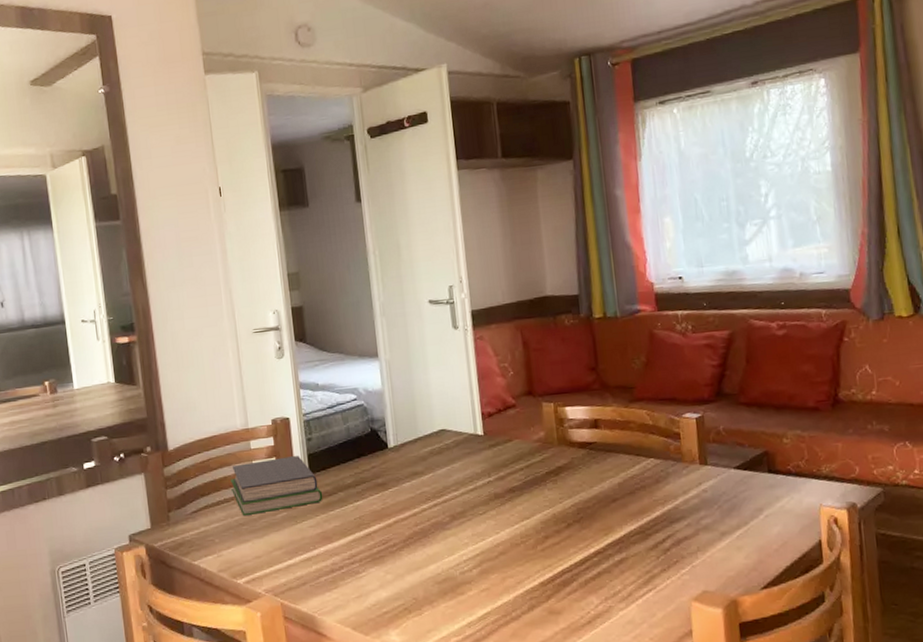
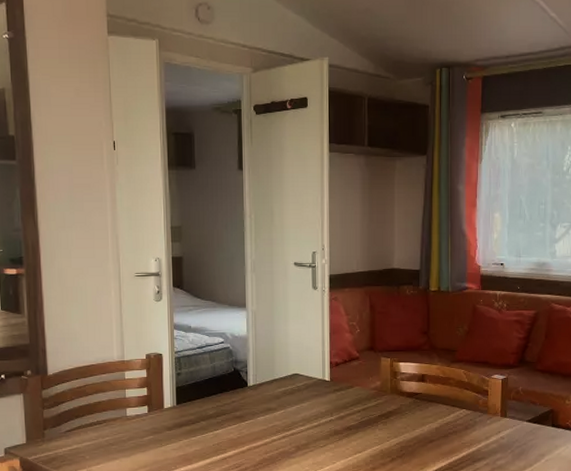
book: present [230,456,323,516] -> none [104,388,187,437]

